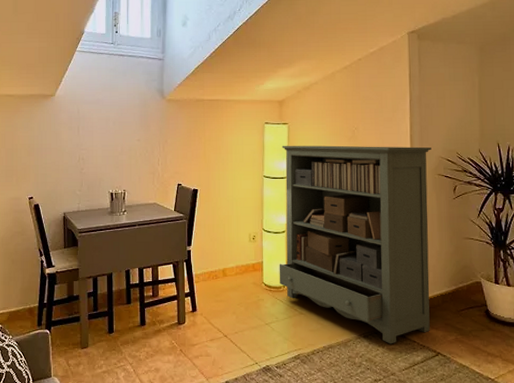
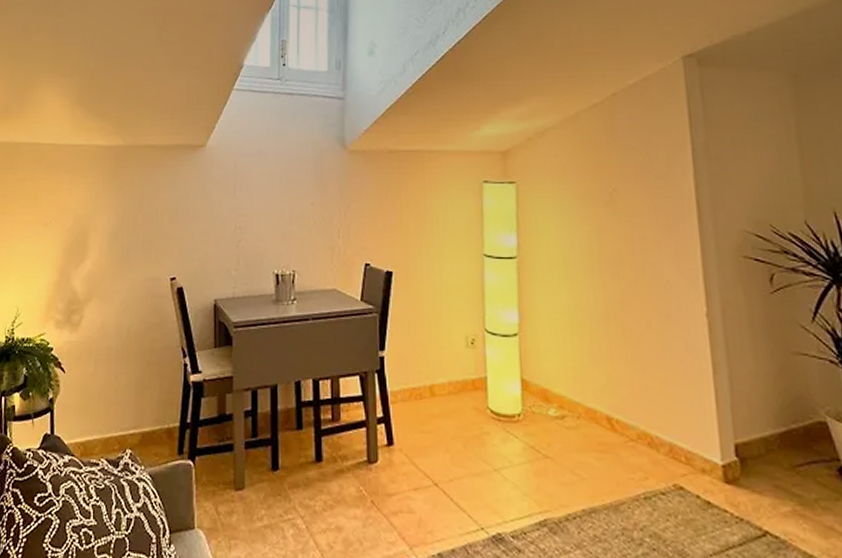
bookshelf: present [279,145,431,344] -> none [508,213,750,513]

